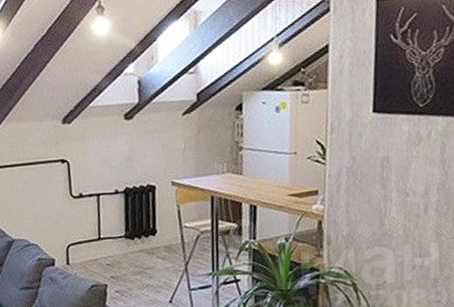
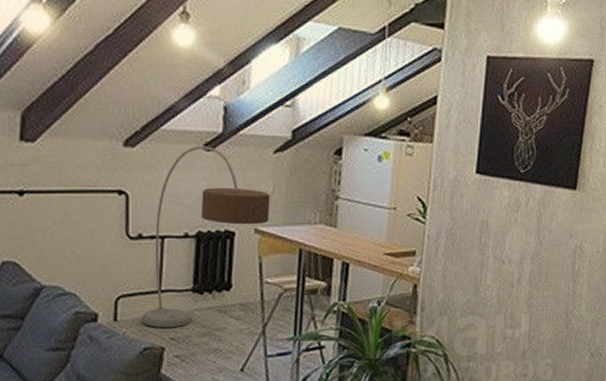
floor lamp: none [87,115,183,269] -> present [141,146,270,327]

